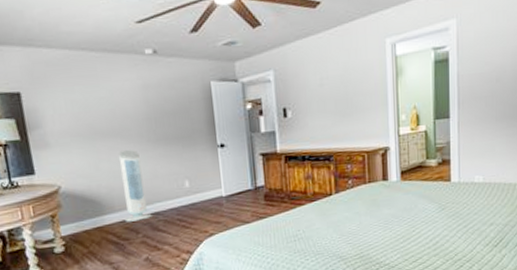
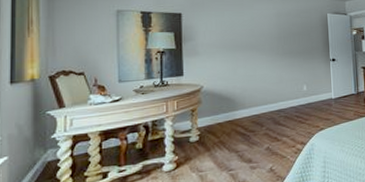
air purifier: present [117,150,152,222] -> none [252,60,275,117]

